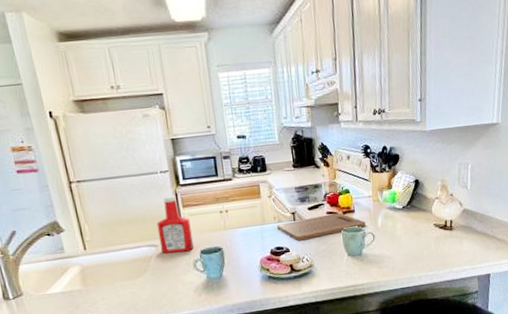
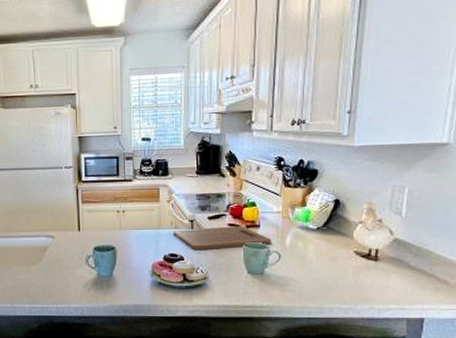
ketchup bottle: present [156,195,194,254] -> none [56,191,88,246]

